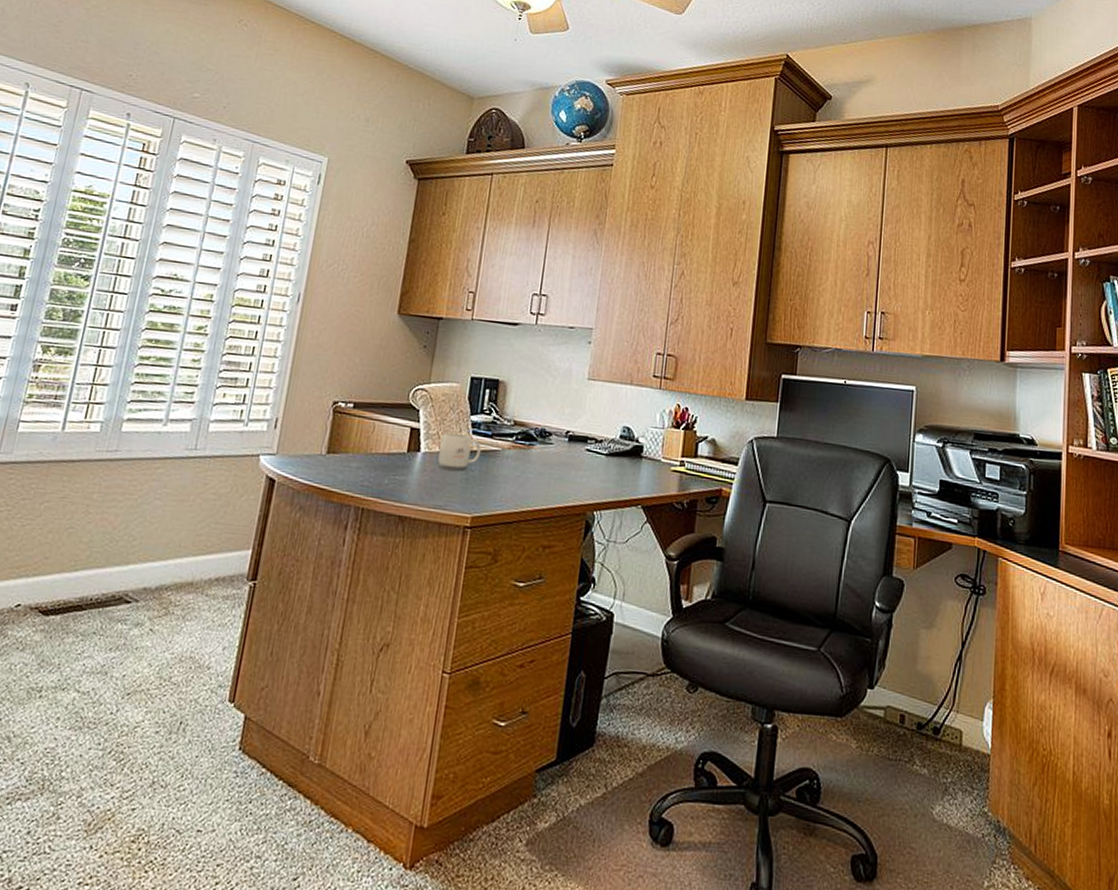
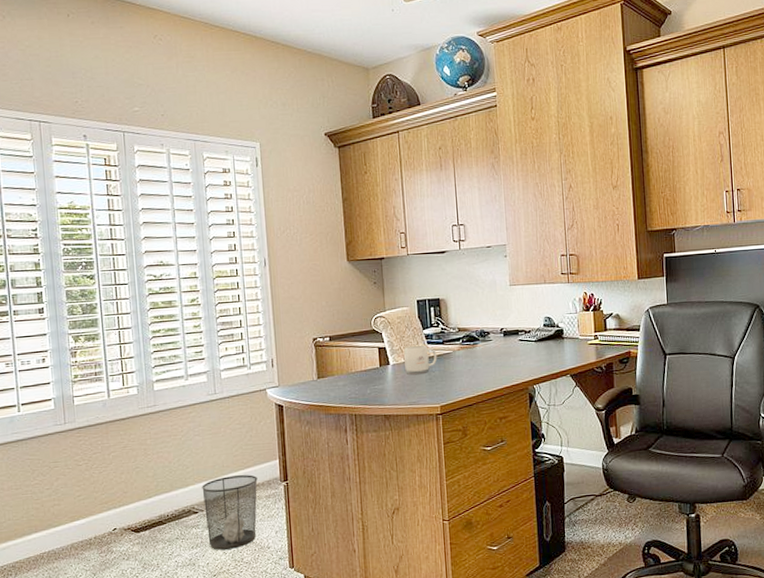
waste bin: none [133,560,219,661] -> present [202,474,258,550]

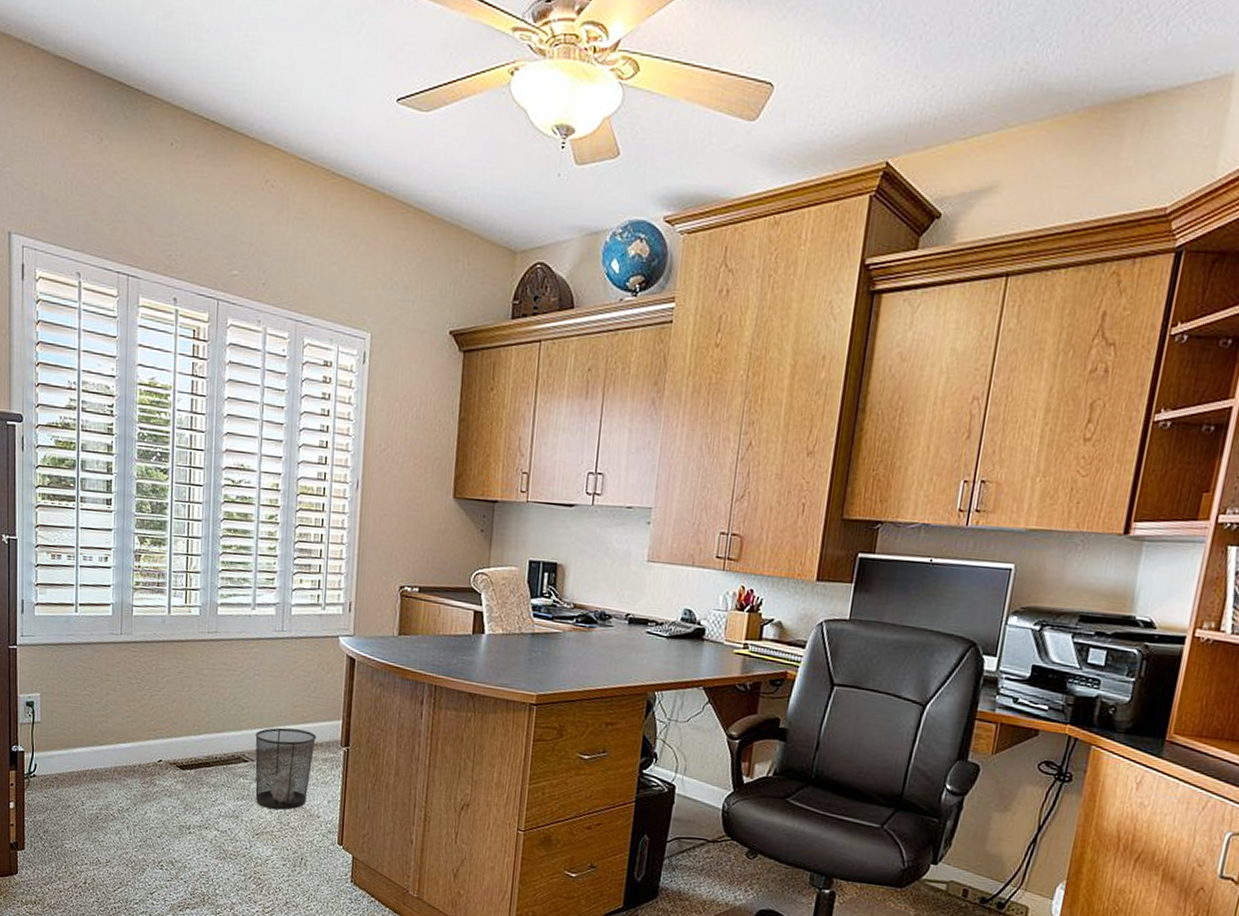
mug: present [403,344,437,376] -> none [501,615,543,653]

